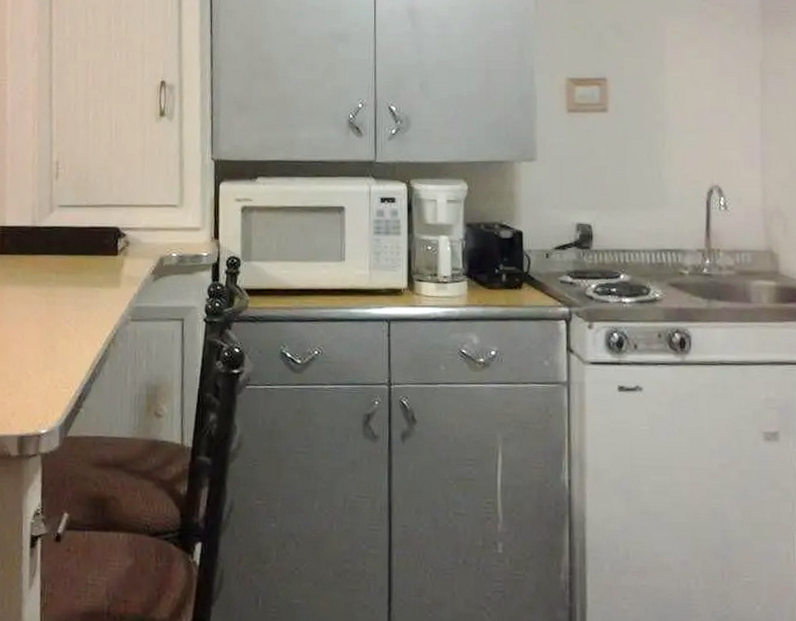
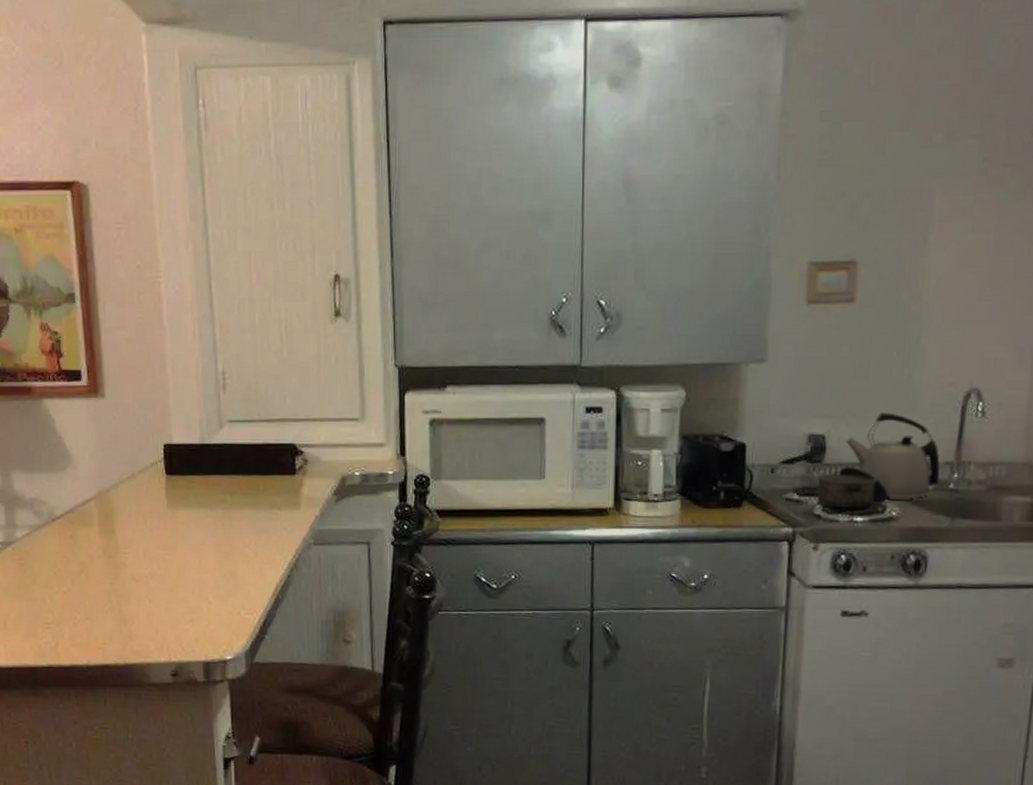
cooking pot: none [588,253,651,294] -> present [817,467,889,513]
kettle: none [609,205,693,284] -> present [845,412,940,501]

